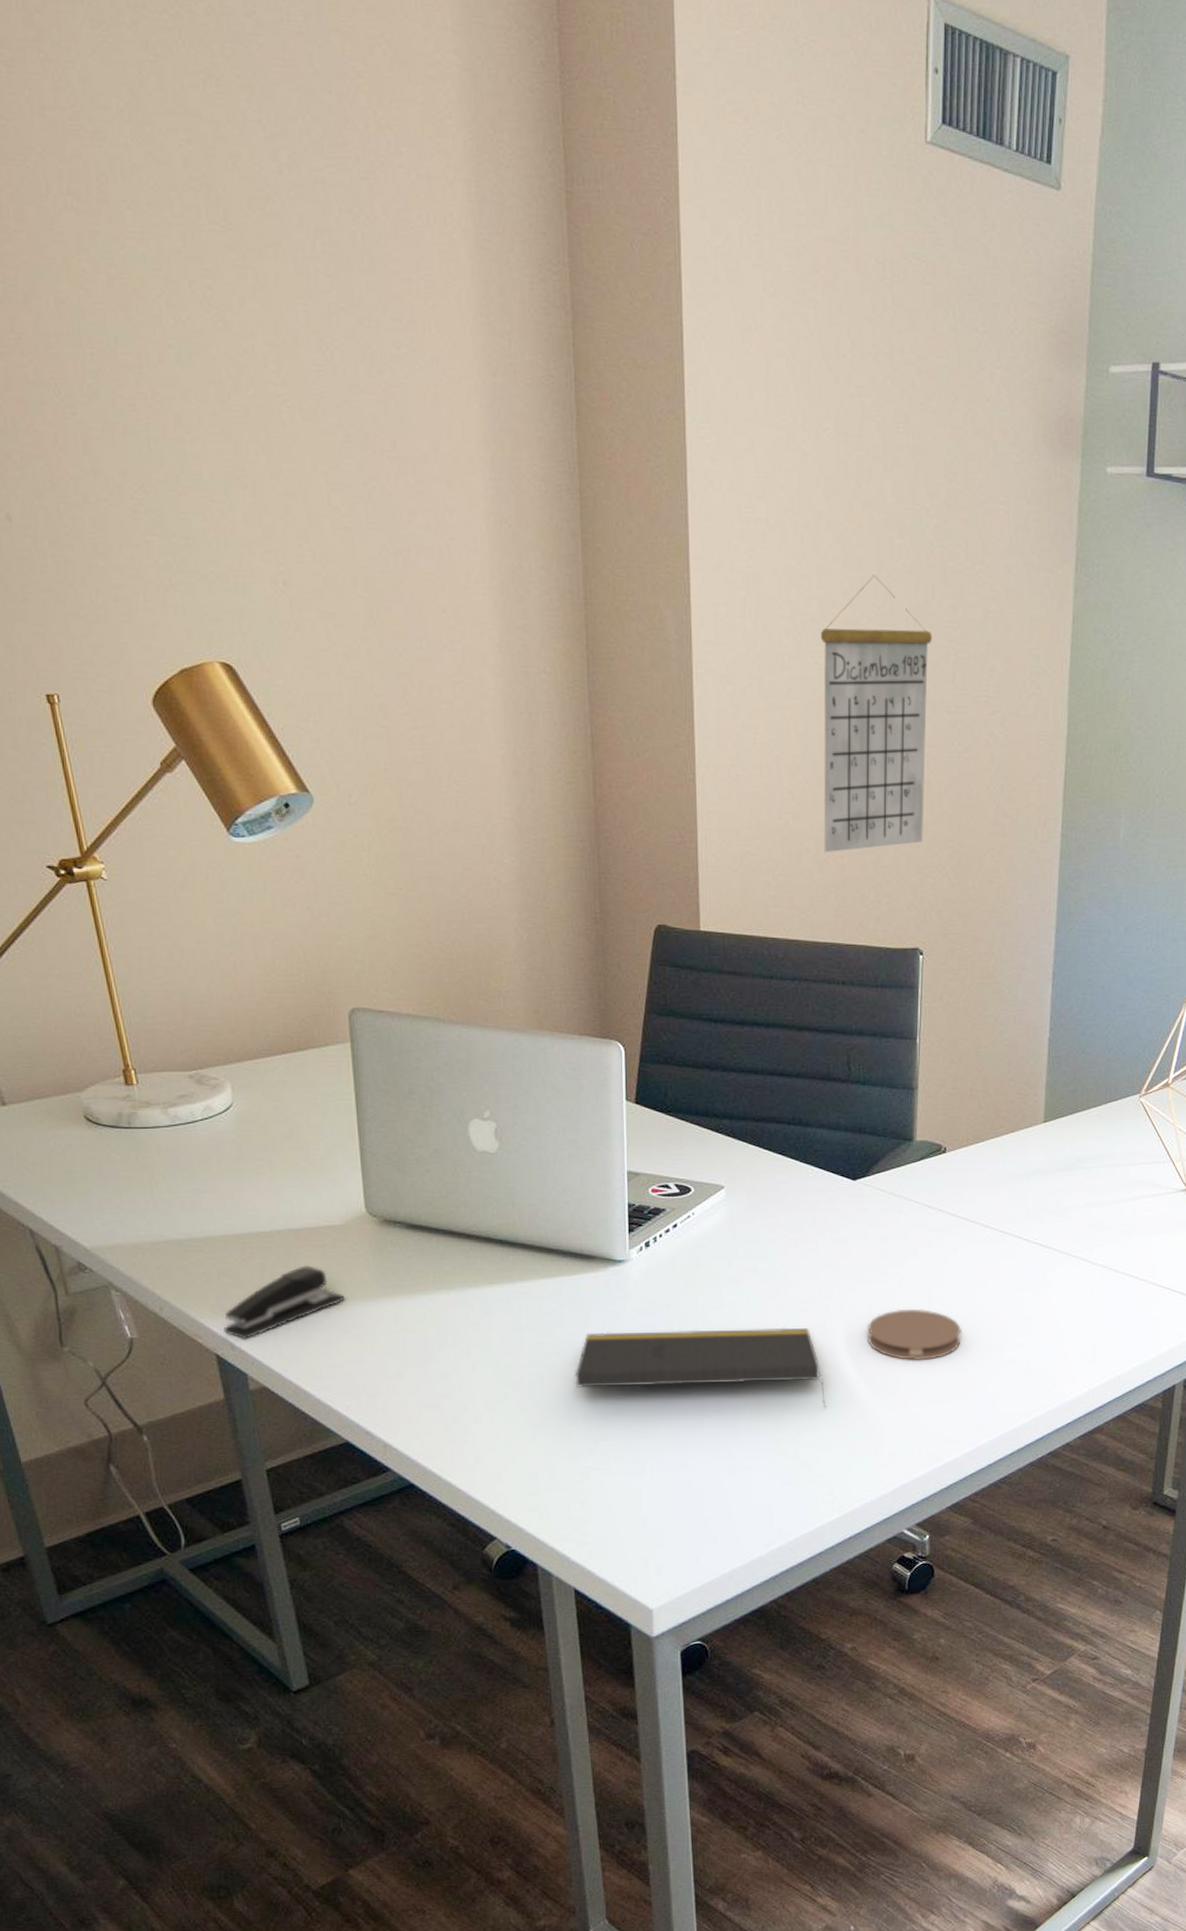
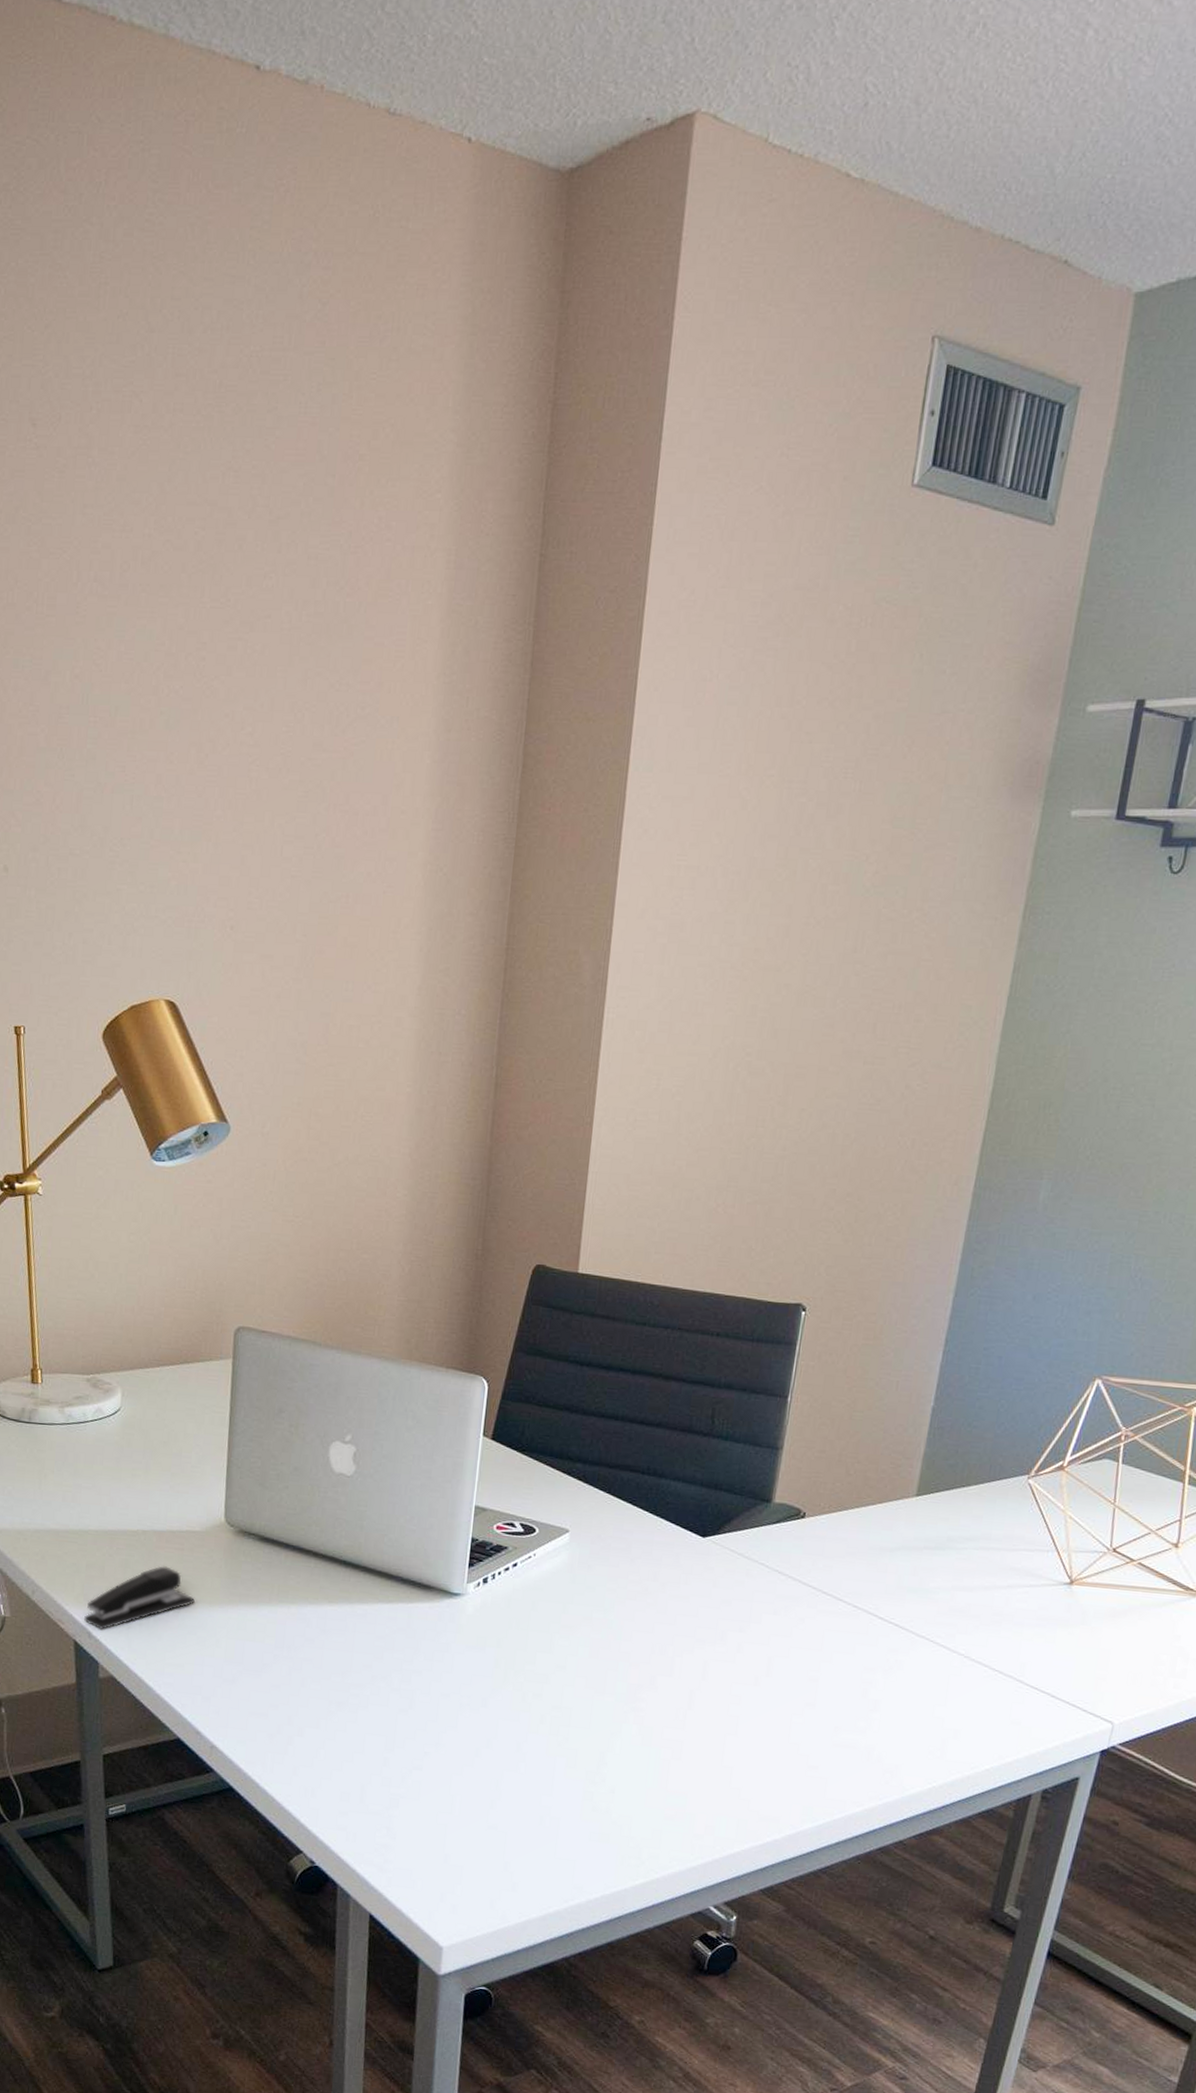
notepad: present [575,1327,826,1407] -> none [397,1662,645,1767]
calendar: present [820,575,933,853] -> none [714,922,857,1202]
coaster: present [868,1308,961,1361] -> none [697,1675,798,1733]

